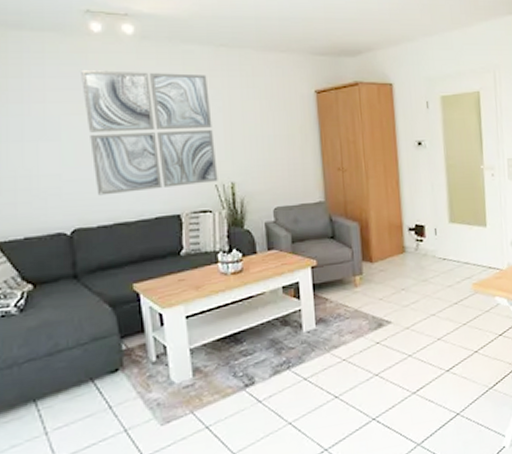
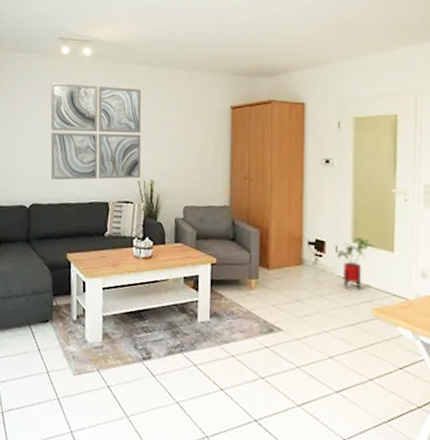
house plant: none [437,217,470,270] -> present [337,237,375,290]

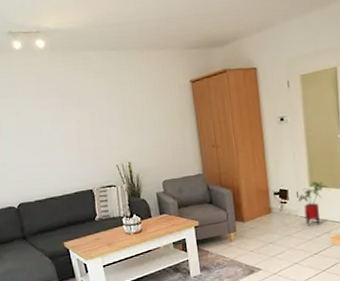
wall art: present [50,83,142,180] -> none [11,75,118,178]

